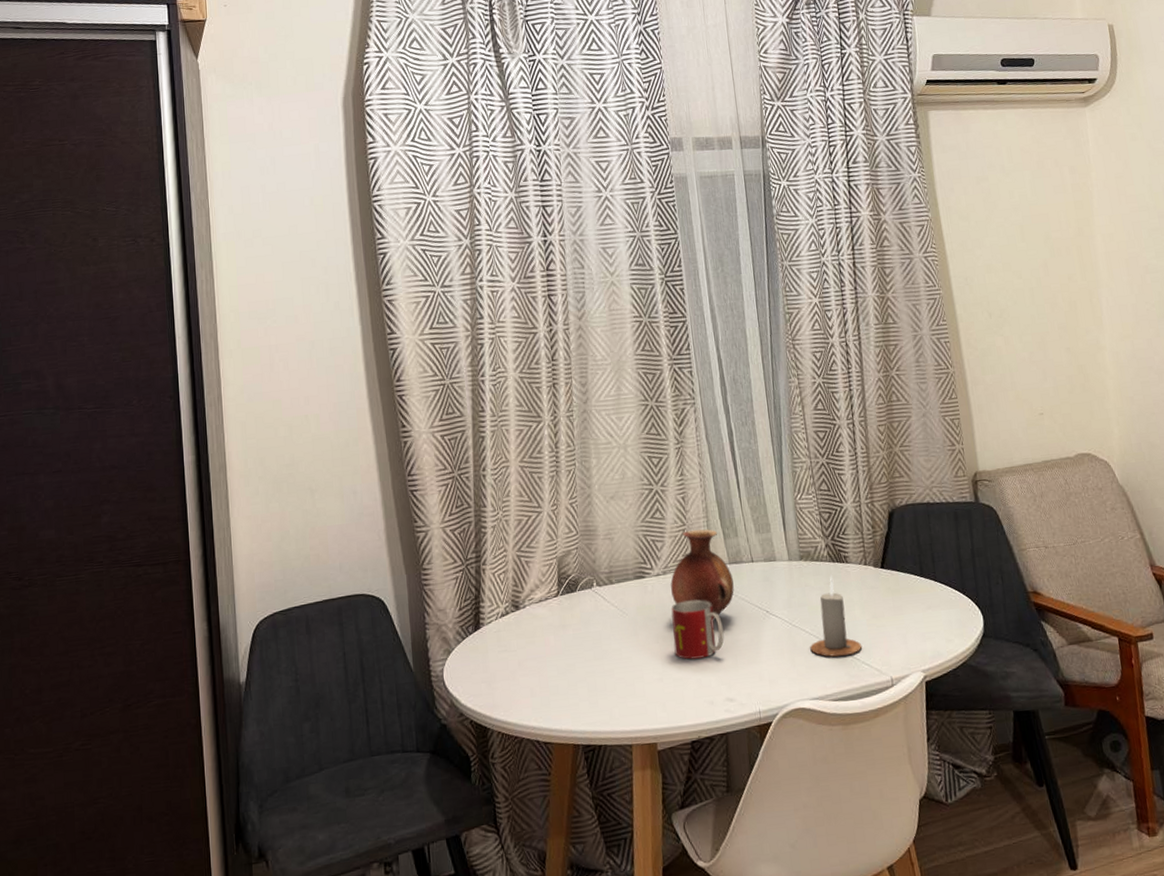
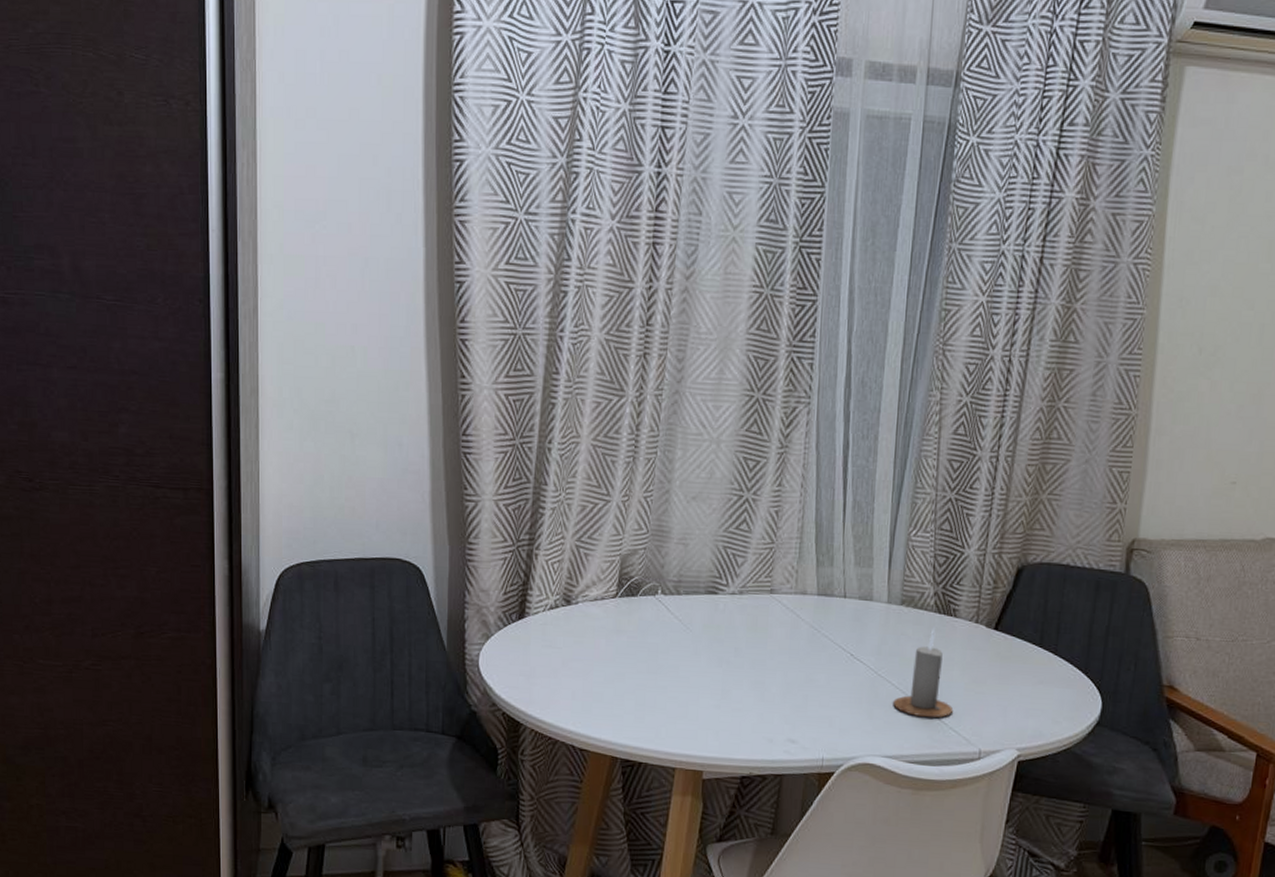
vase: present [670,529,734,620] -> none [745,550,819,653]
mug: present [671,599,724,660] -> none [738,627,798,692]

